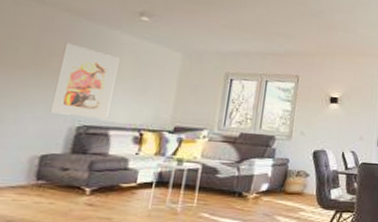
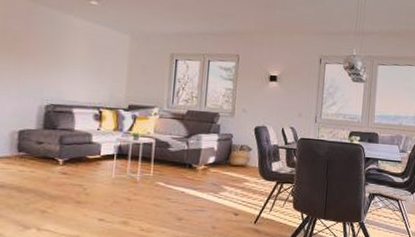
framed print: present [49,42,120,120] -> none [21,28,75,99]

